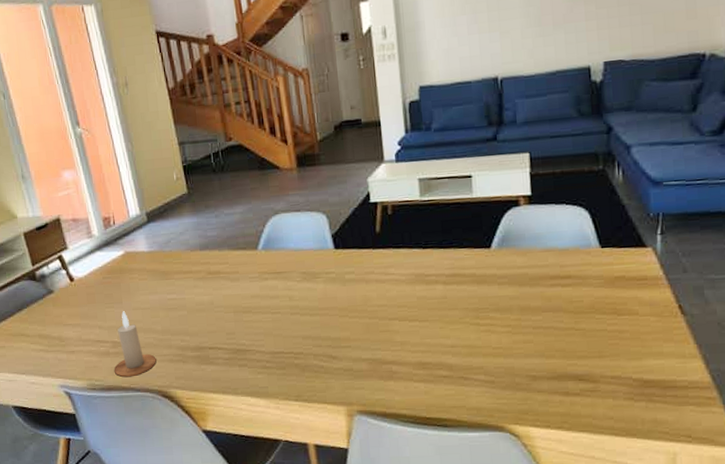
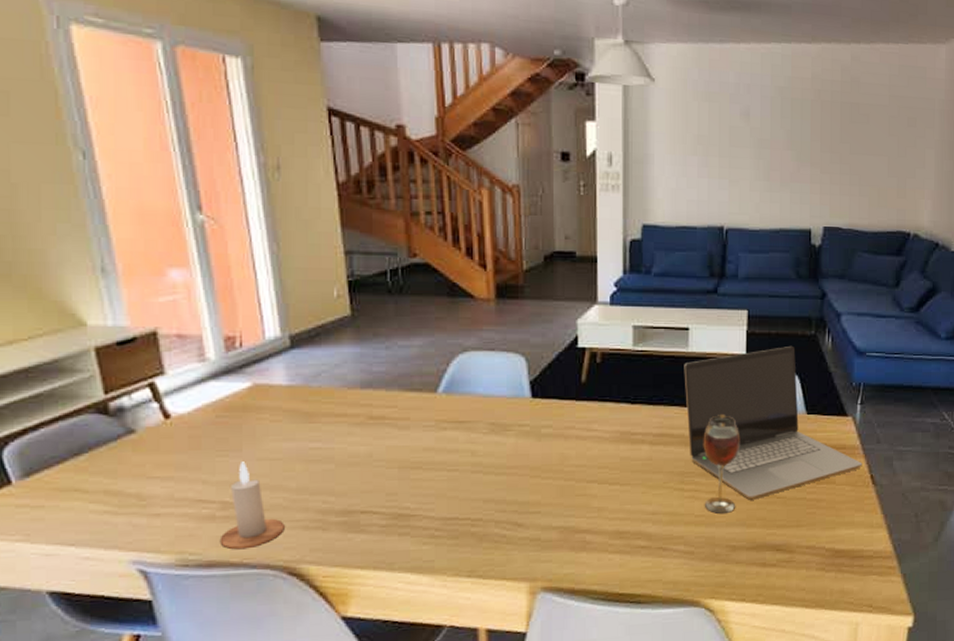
laptop: none [470,182,668,333] -> present [684,345,862,500]
wineglass: none [494,253,533,346] -> present [703,415,741,514]

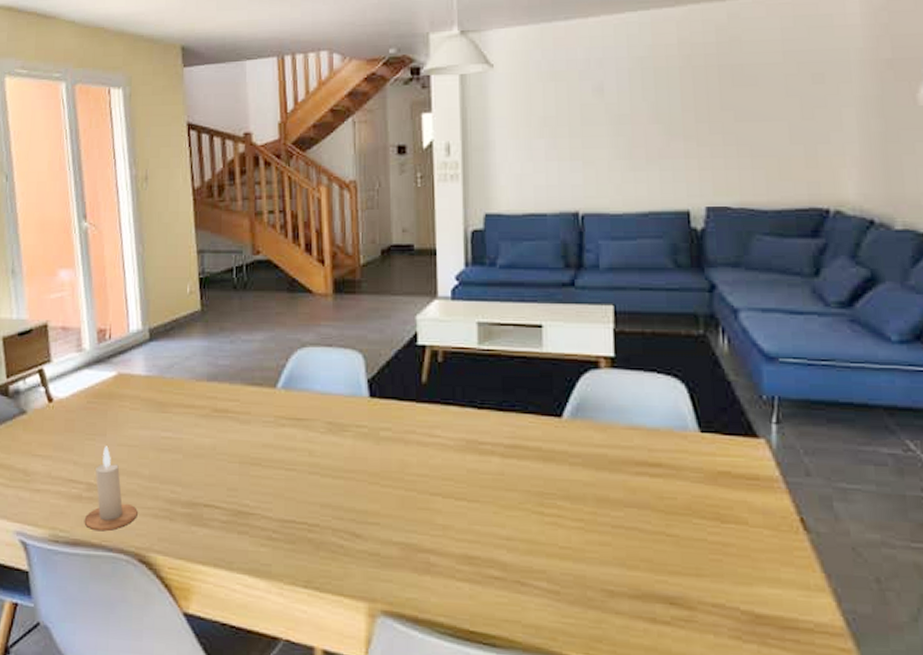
laptop: present [684,345,862,500] -> none [538,347,786,535]
wineglass: present [703,415,741,514] -> none [565,427,613,548]

